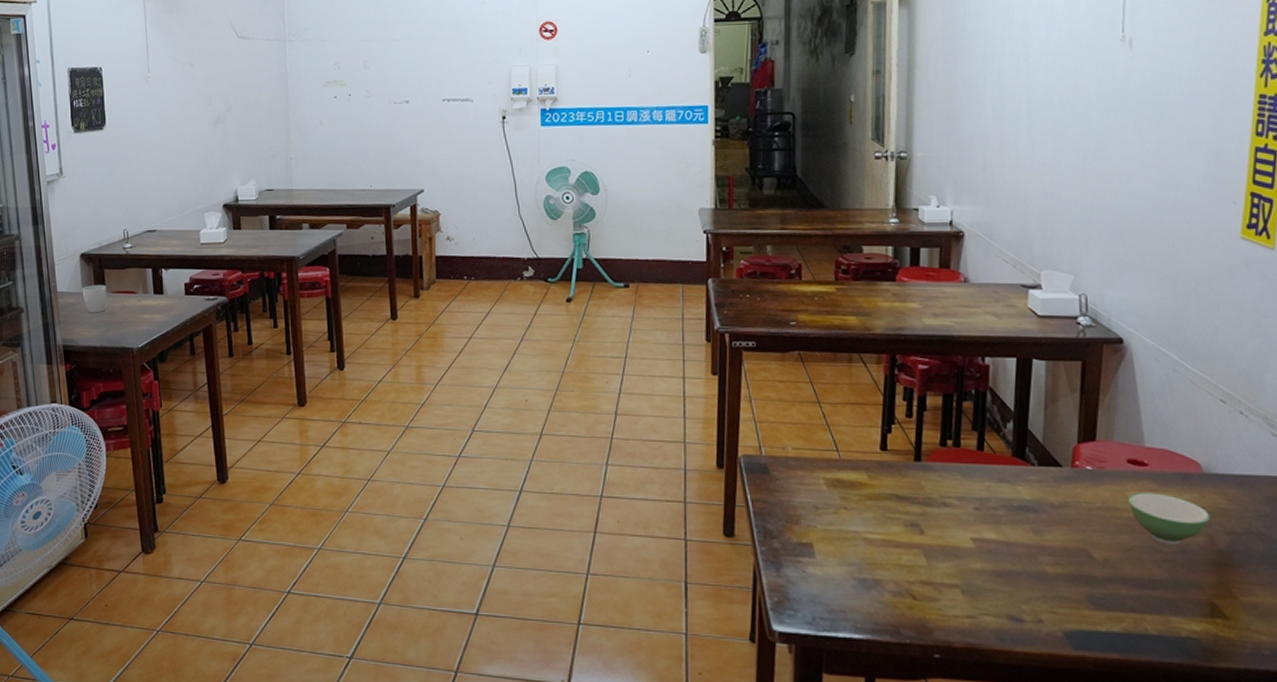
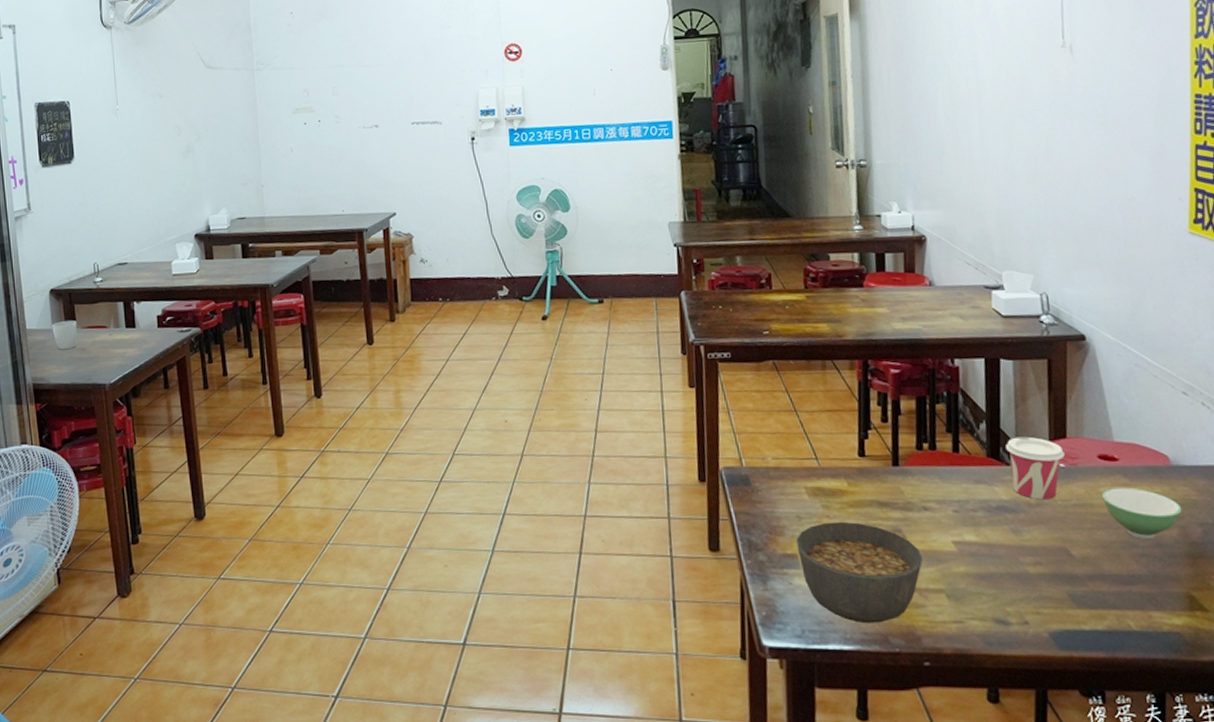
soup bowl: none [812,513,940,614] -> present [796,521,923,624]
cup: none [1032,437,1093,501] -> present [1006,436,1065,500]

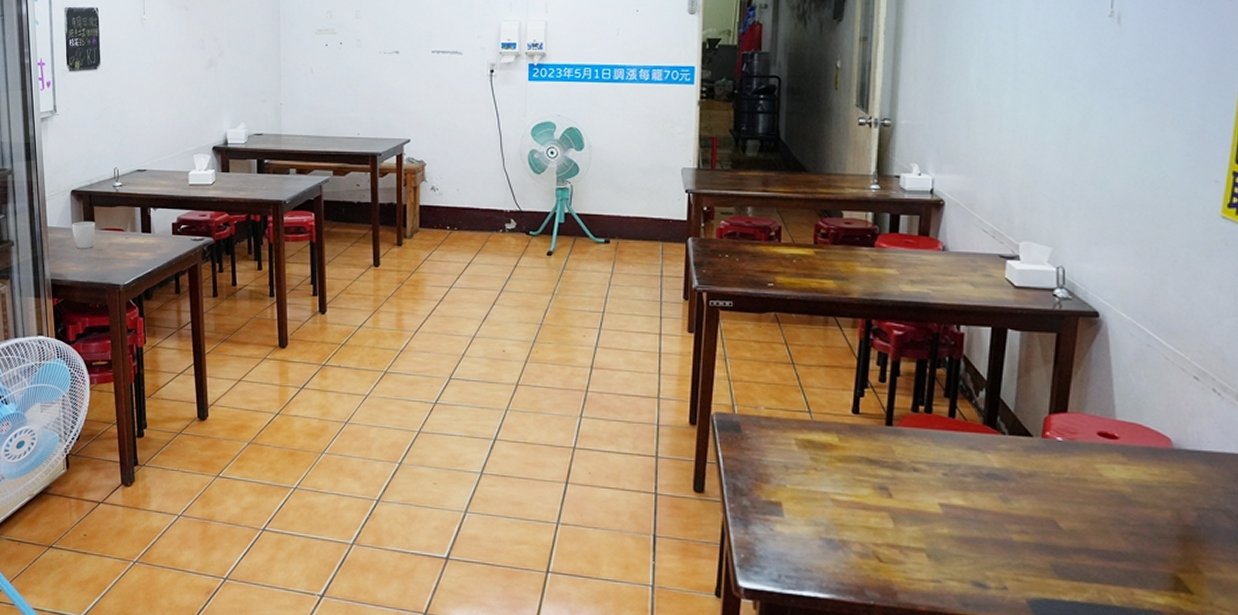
soup bowl: present [796,521,923,624] -> none [781,474,907,575]
cup: present [1006,436,1065,500] -> none [1004,407,1063,471]
bowl: present [1101,487,1183,539] -> none [1097,465,1179,518]

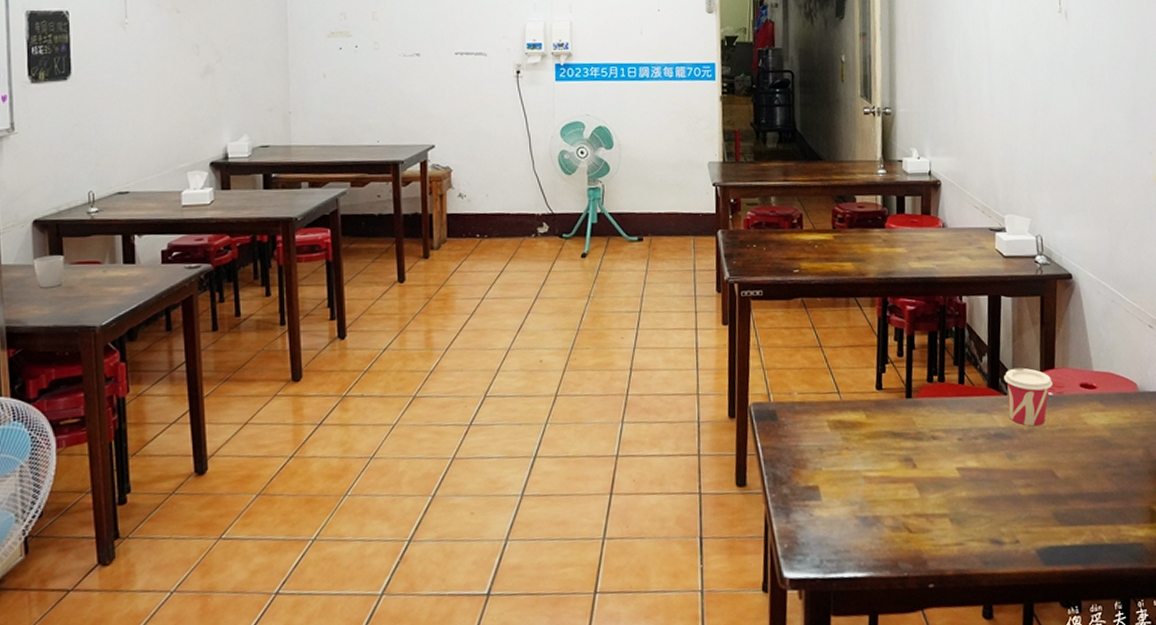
cup: none [1004,407,1063,471] -> present [1004,368,1053,427]

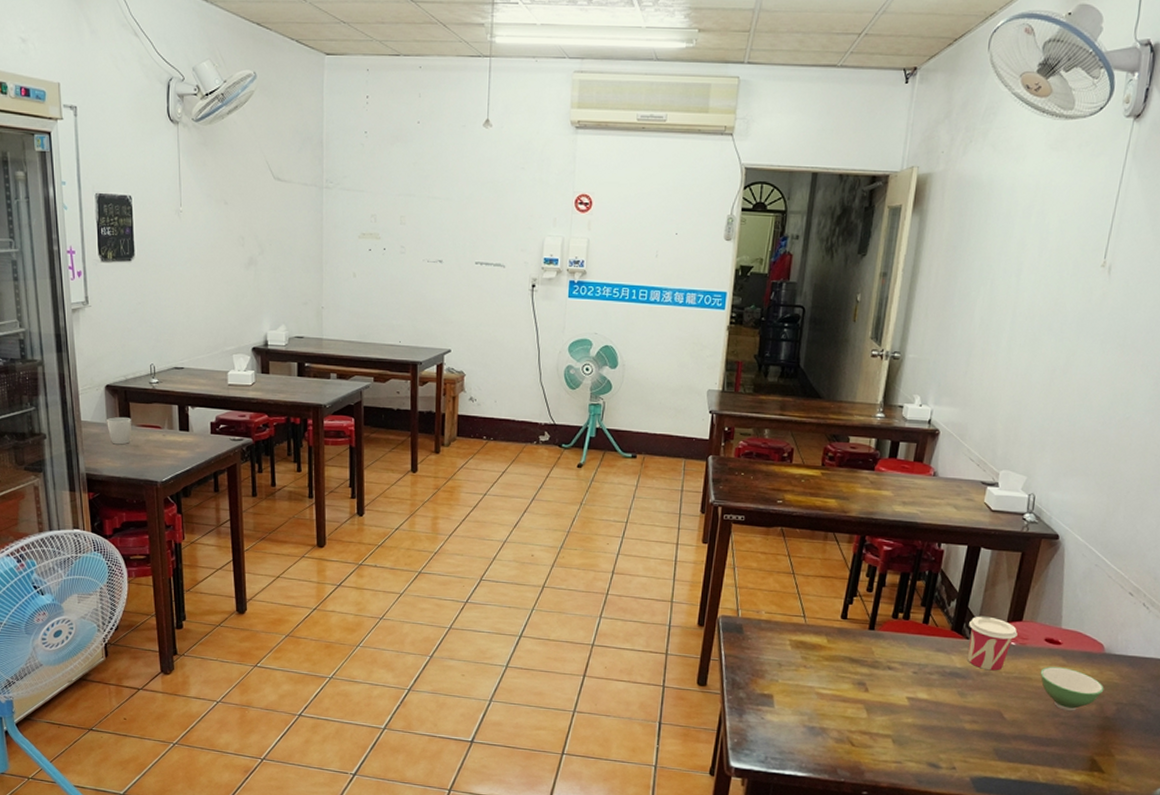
bowl: none [1082,412,1147,460] -> present [1040,667,1104,711]

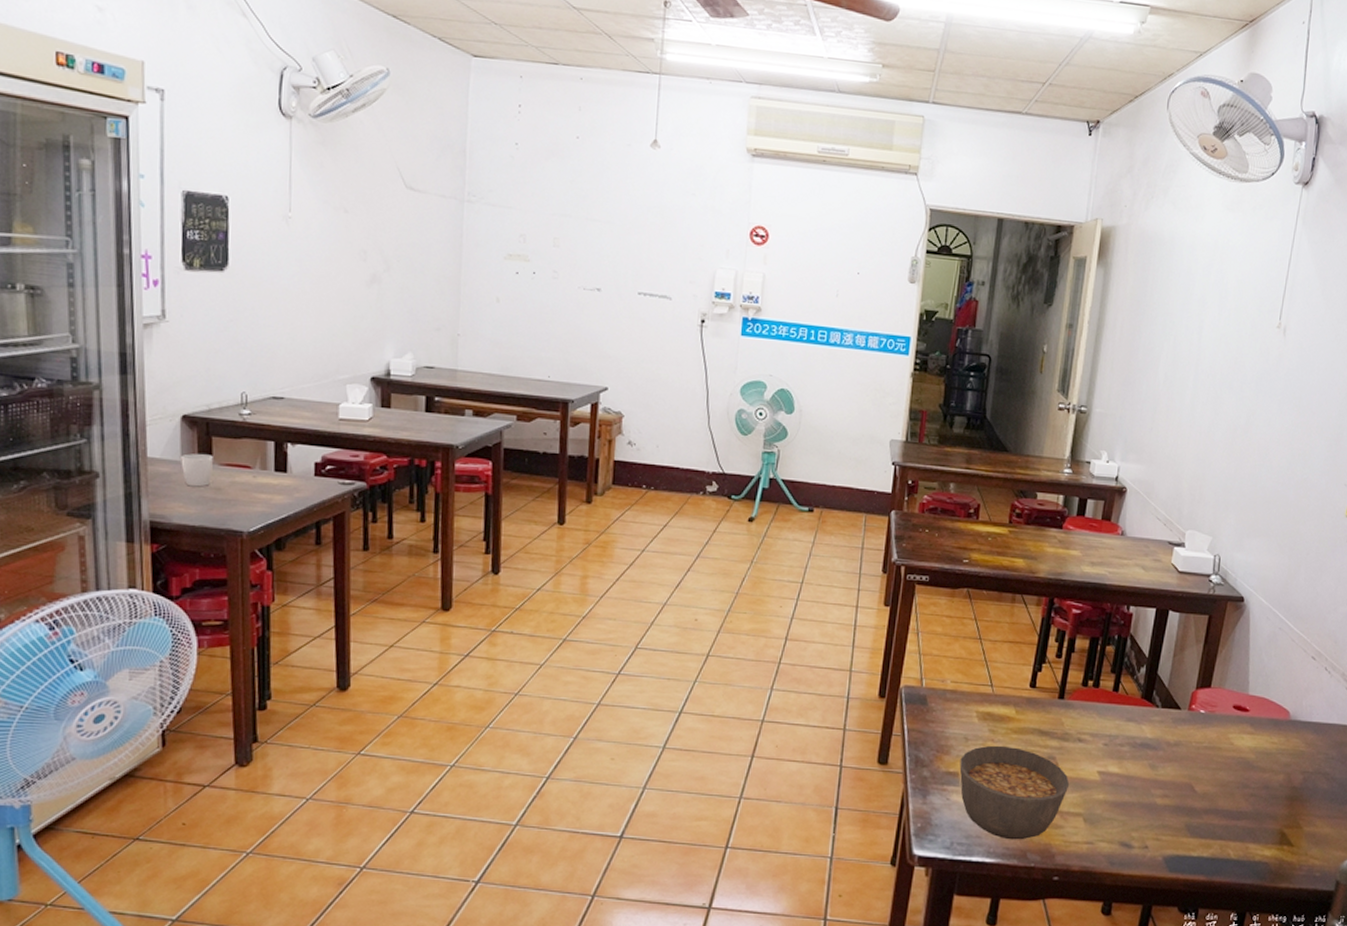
soup bowl: none [773,671,879,757] -> present [959,745,1070,840]
cup: present [968,616,1018,671] -> none [1158,682,1207,741]
bowl: present [1040,667,1104,711] -> none [1229,735,1291,781]

